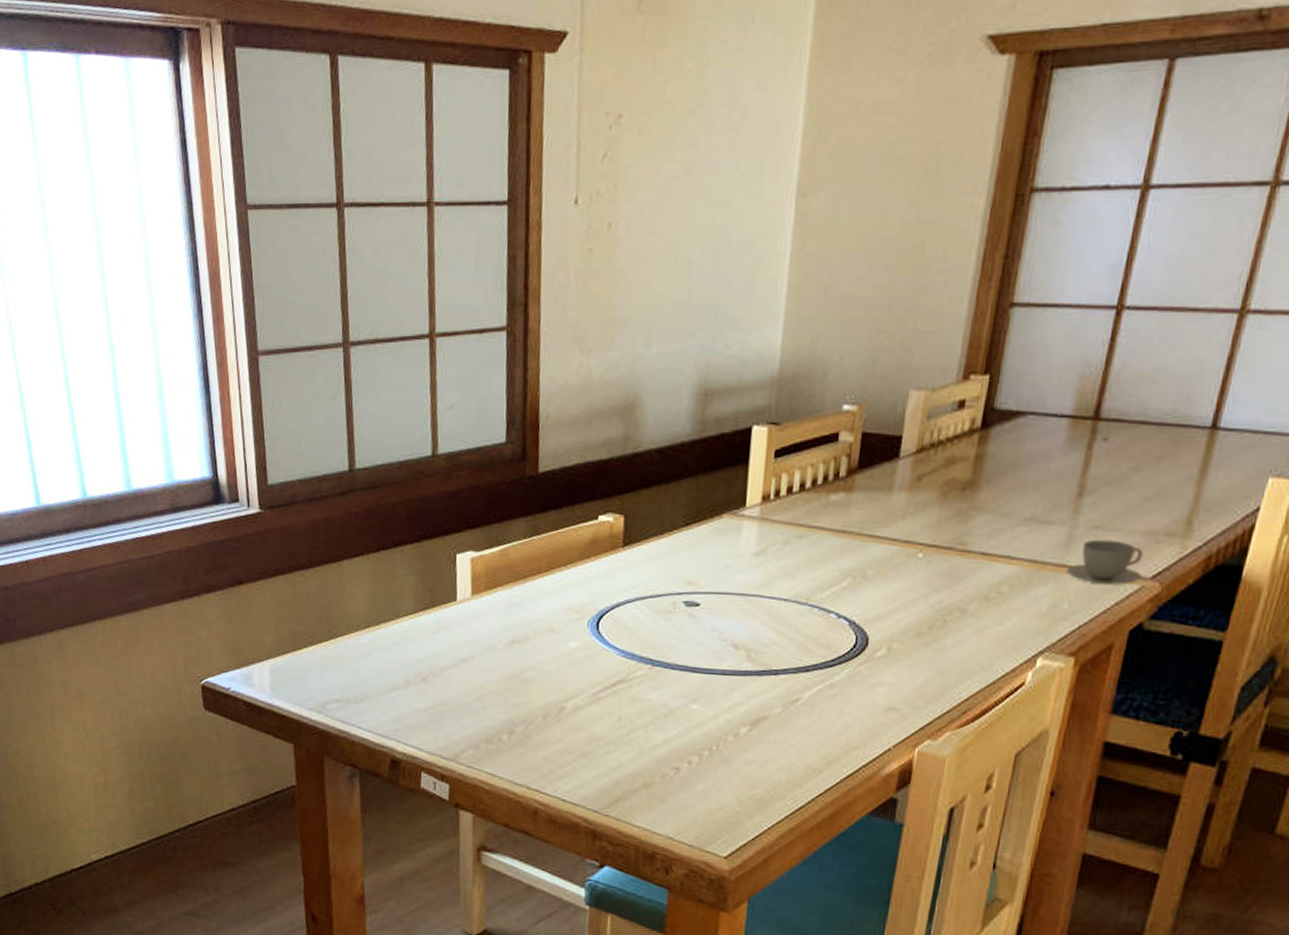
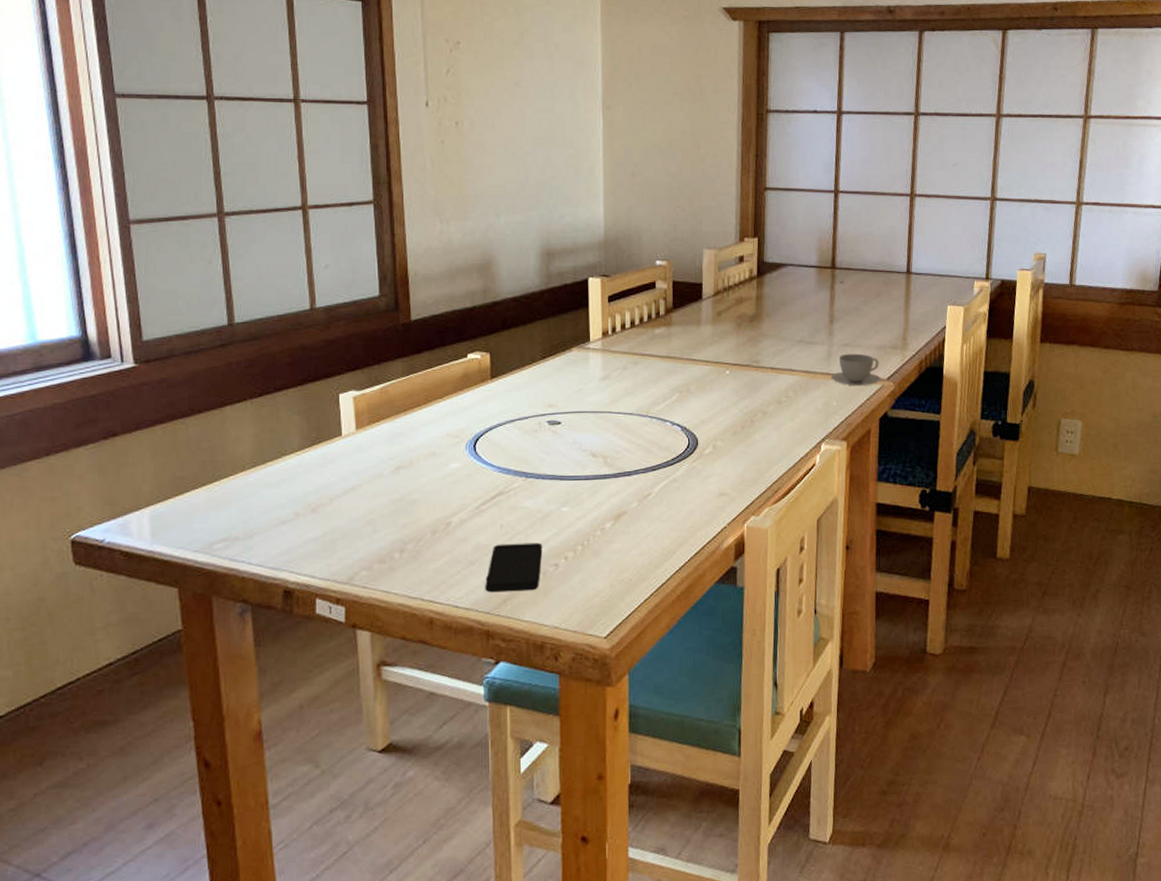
mobile phone: none [596,737,664,794] -> present [485,542,543,593]

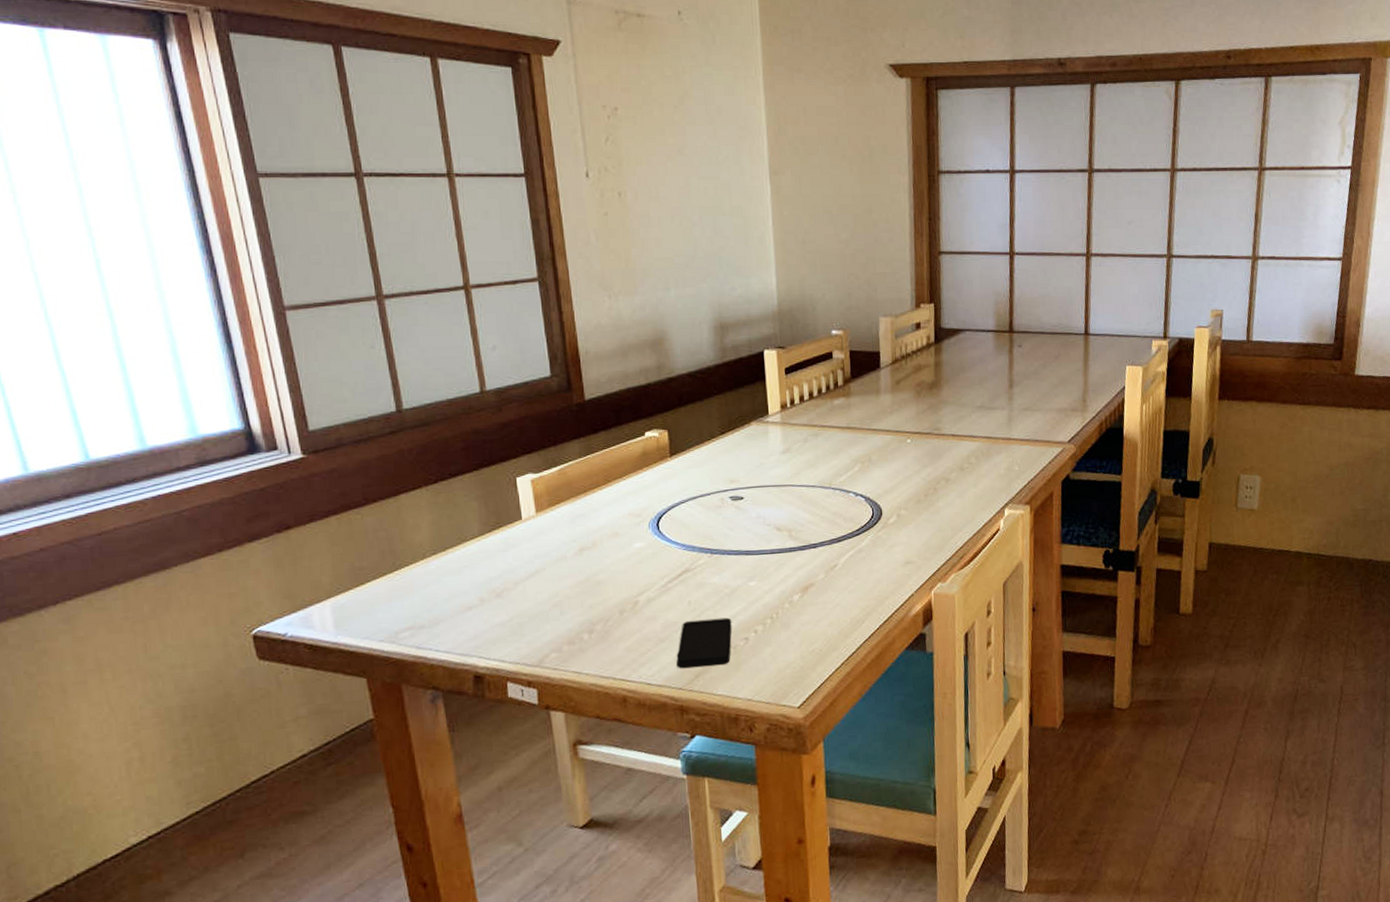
teacup: present [831,353,881,386] -> none [1012,417,1062,450]

